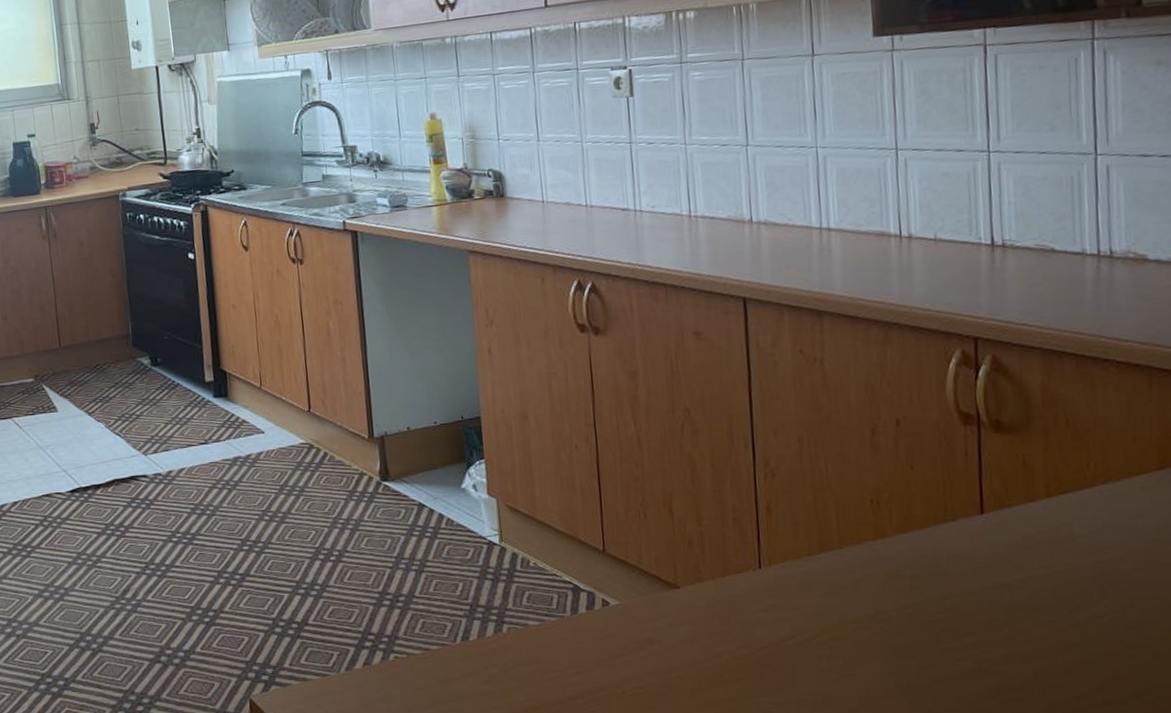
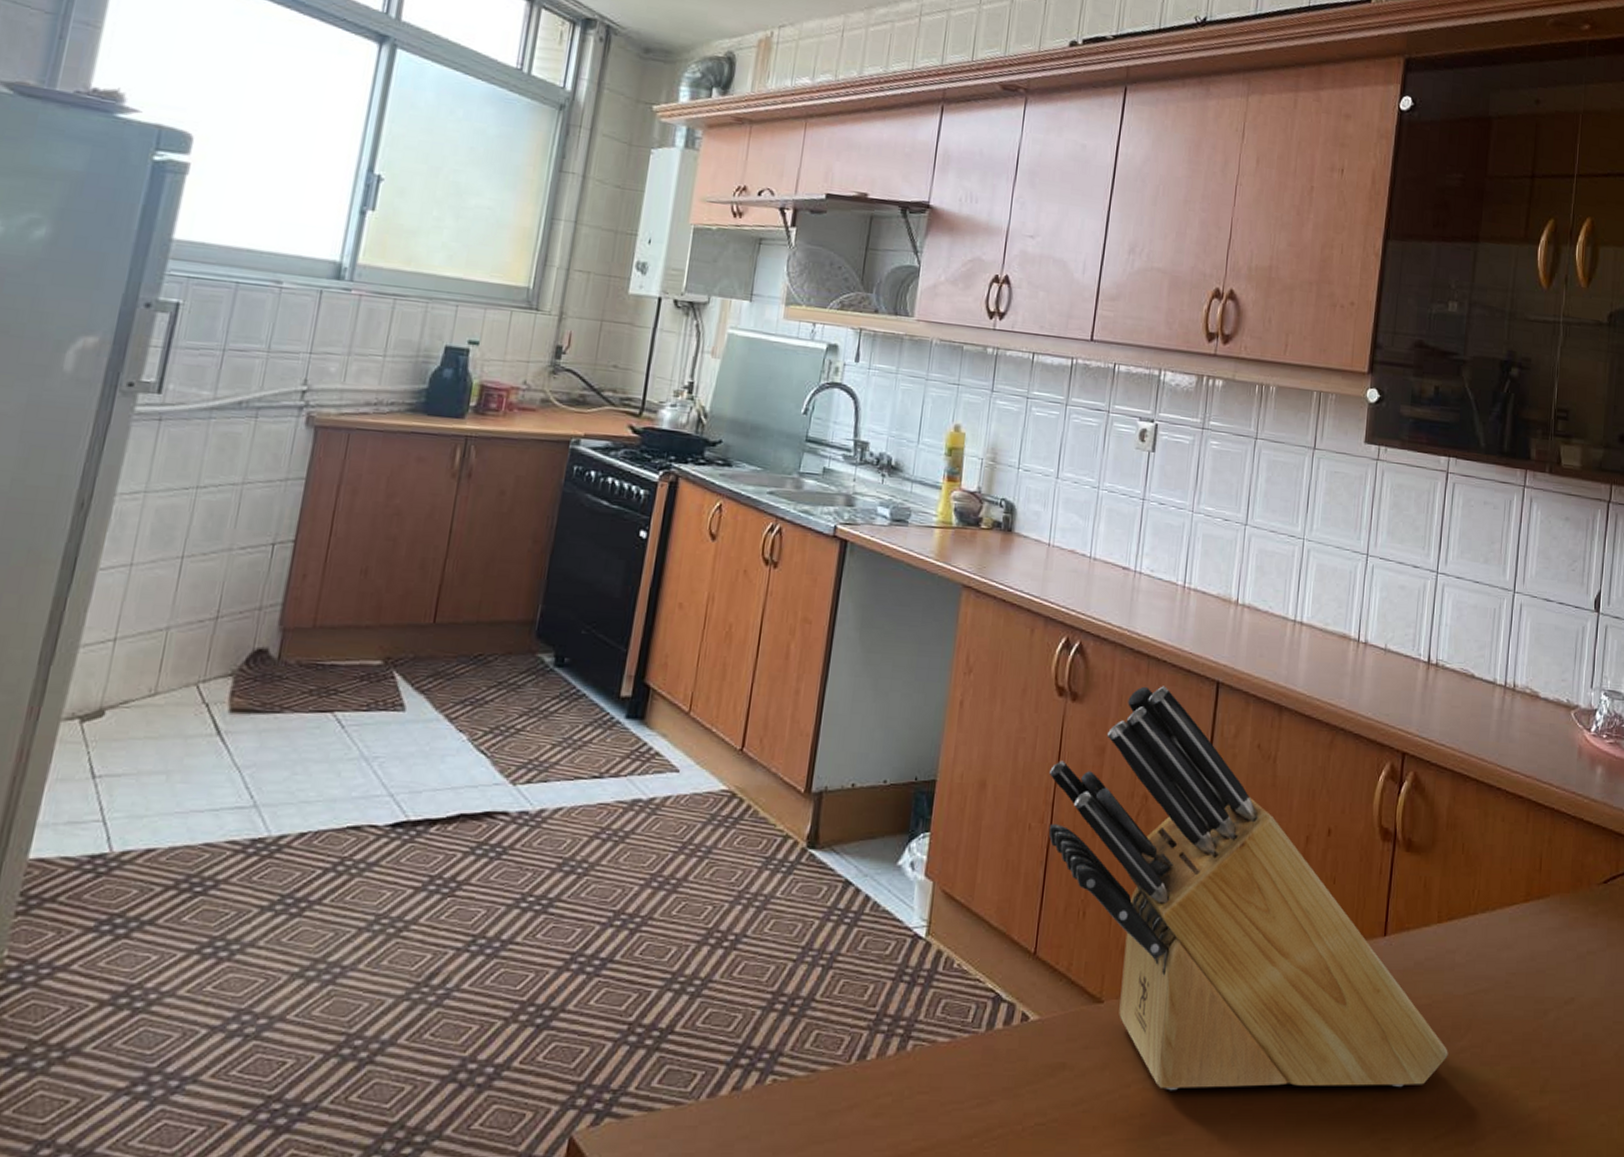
knife block: none [585,309,1080,660] -> present [1048,686,1448,1091]

